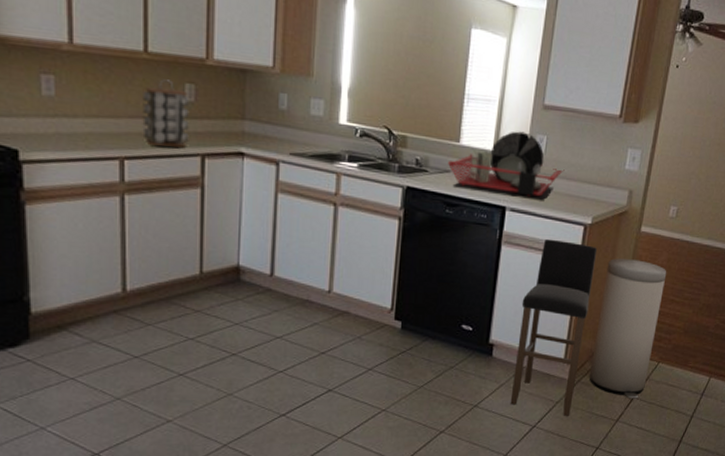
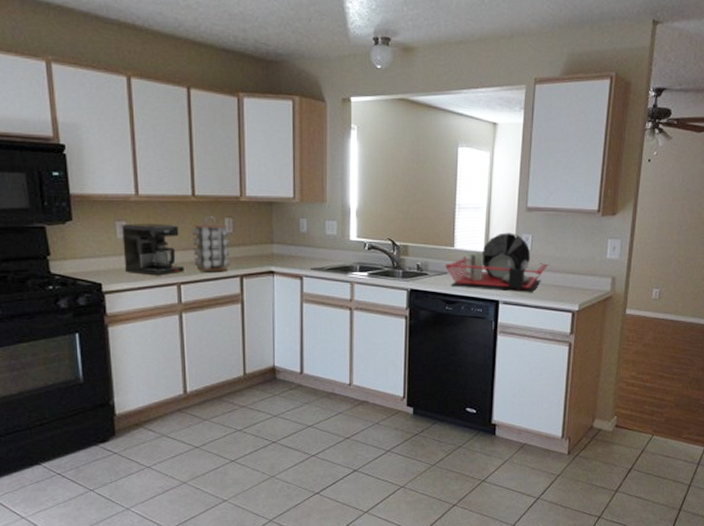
coffee maker: none [49,78,130,147] -> present [122,222,184,276]
bar stool: present [510,238,598,416] -> none [514,326,586,488]
pedal bin: present [589,258,667,400] -> none [586,340,654,471]

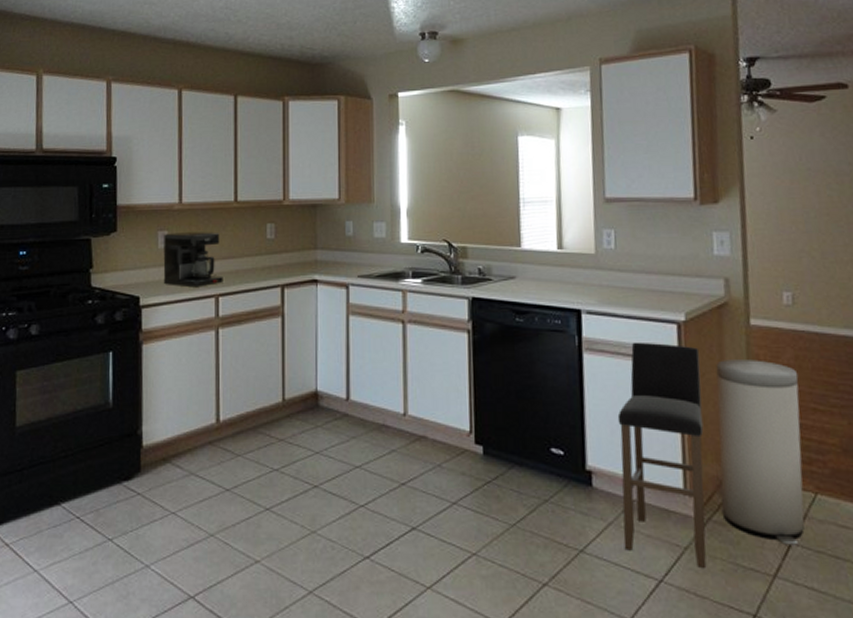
spice rack: present [192,216,230,272] -> none [233,222,271,282]
dish rack: present [445,232,550,293] -> none [512,228,641,300]
bar stool: none [514,326,586,488] -> present [617,342,707,568]
pedal bin: none [586,340,654,471] -> present [715,360,805,547]

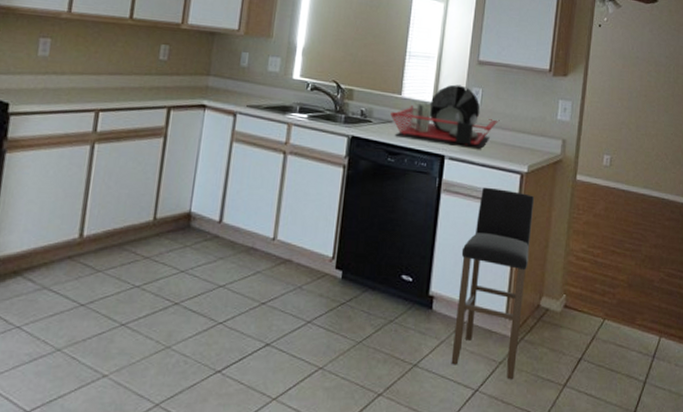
coffee maker: present [163,231,223,288] -> none [38,41,109,101]
dish rack: none [512,228,641,300] -> present [390,84,500,150]
pedal bin: present [715,360,805,547] -> none [532,207,606,362]

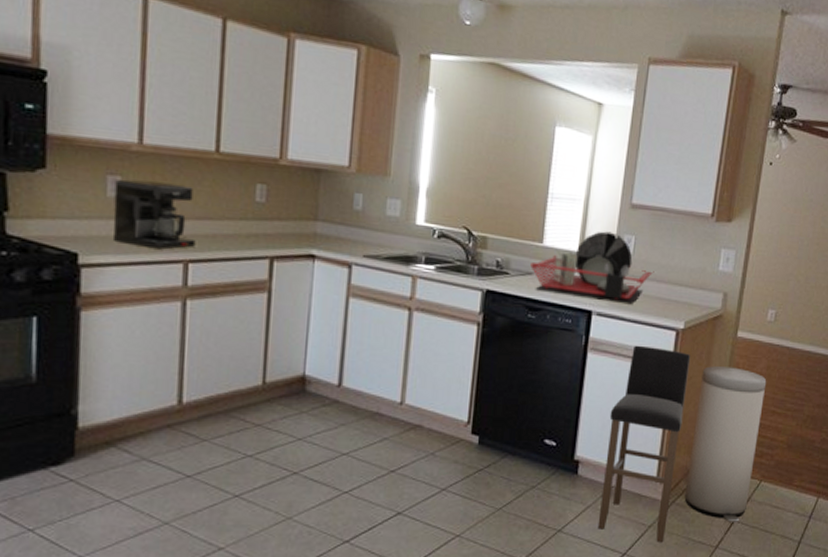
coffee maker: none [38,41,109,101] -> present [112,179,196,250]
pedal bin: none [532,207,606,362] -> present [684,366,767,523]

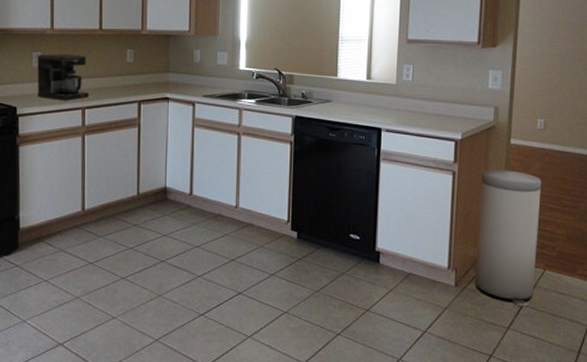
dish rack: present [530,231,654,305] -> none [329,63,432,121]
bar stool: present [597,345,691,542] -> none [400,154,470,322]

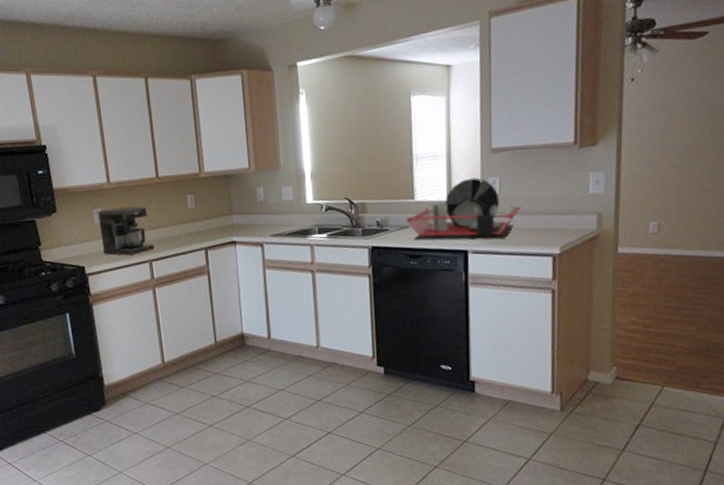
dish rack: none [329,63,432,121] -> present [406,177,523,241]
pedal bin: present [474,170,542,308] -> none [582,282,657,428]

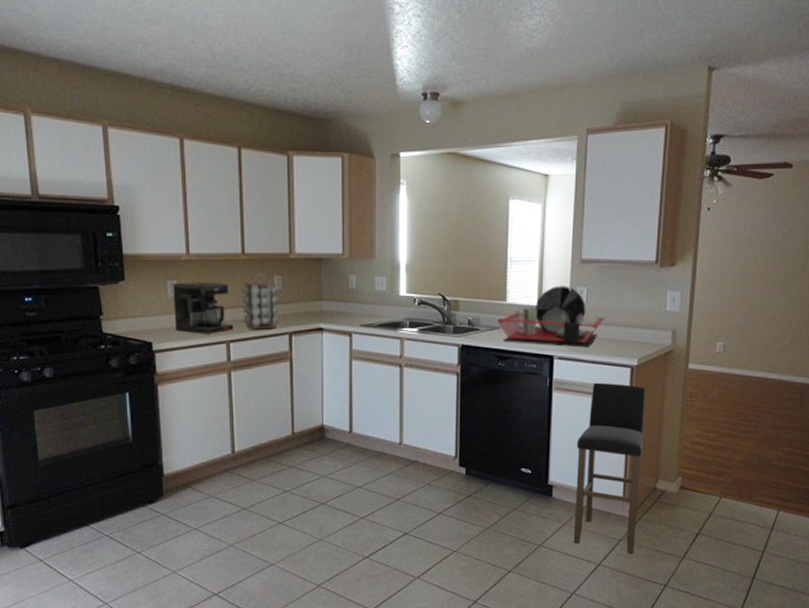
spice rack: none [159,195,195,248] -> present [242,274,279,330]
bar stool: none [497,274,572,448] -> present [573,382,646,554]

